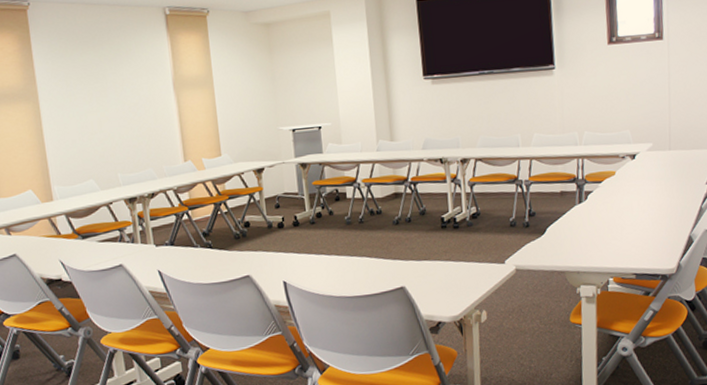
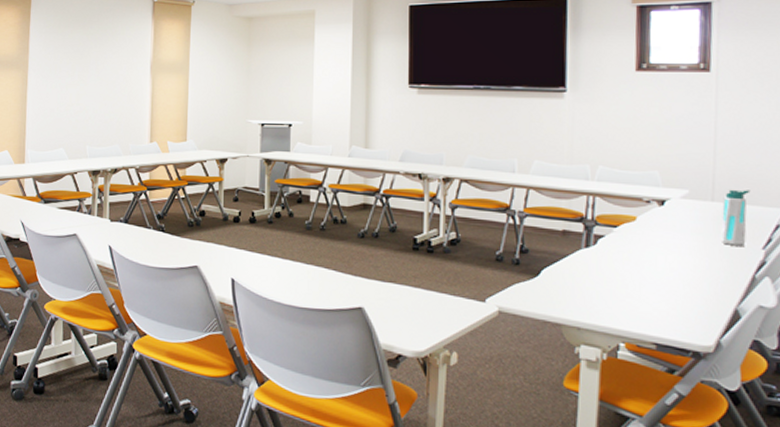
water bottle: none [677,137,696,185] -> present [721,189,751,246]

